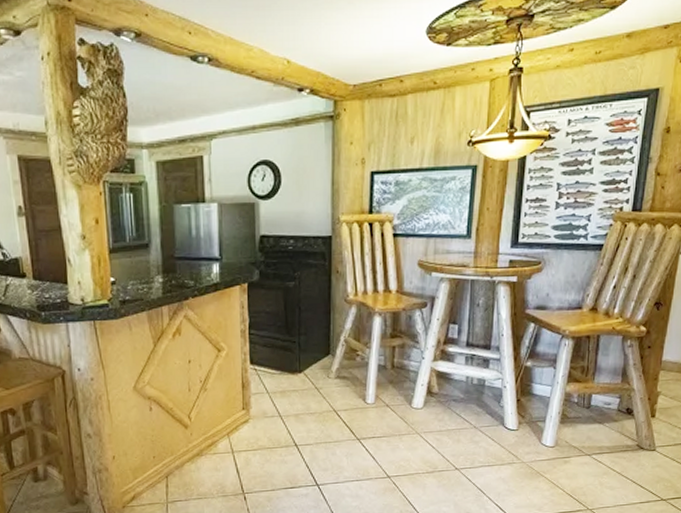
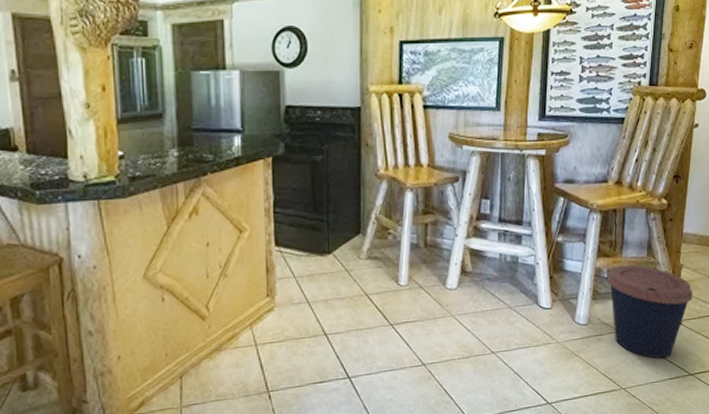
coffee cup: none [578,390,670,483] -> present [608,264,693,359]

